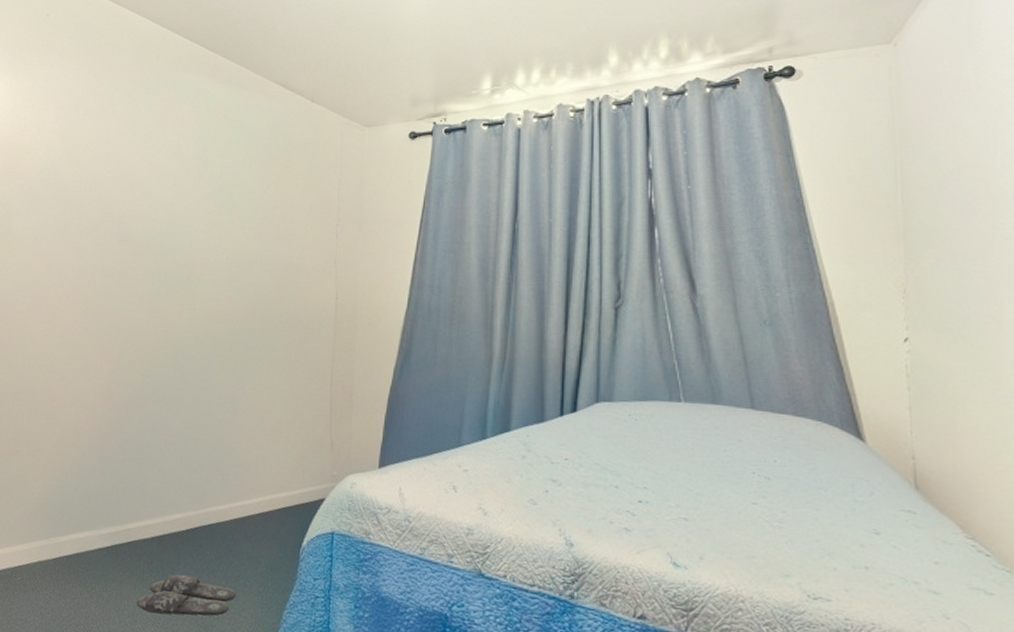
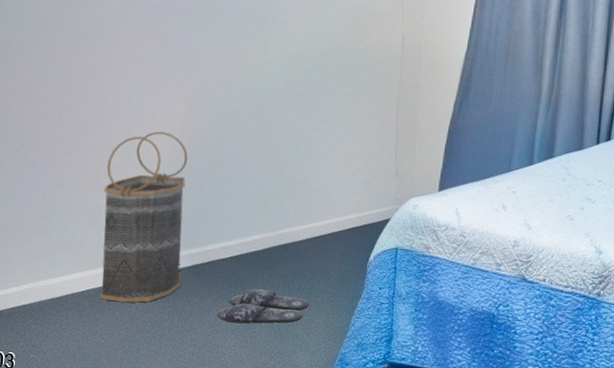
basket: none [15,398,110,586] -> present [99,131,188,303]

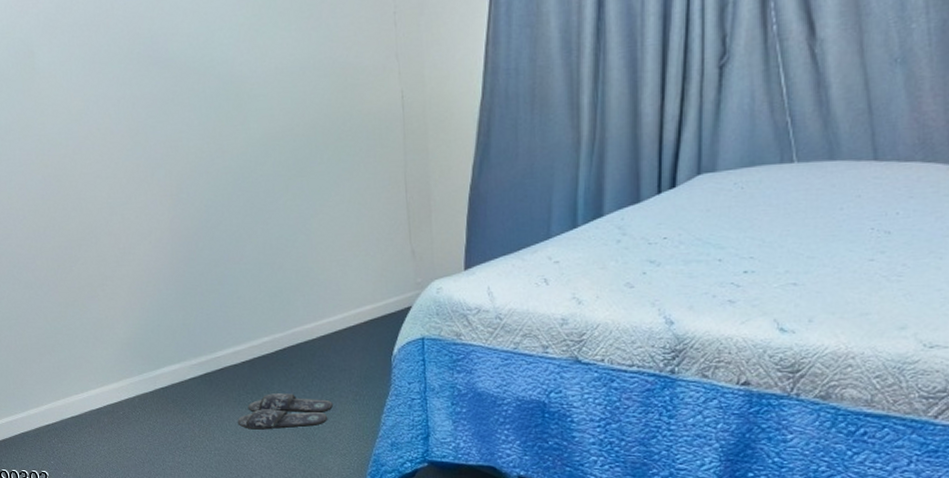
basket: present [99,131,188,303] -> none [100,236,196,416]

